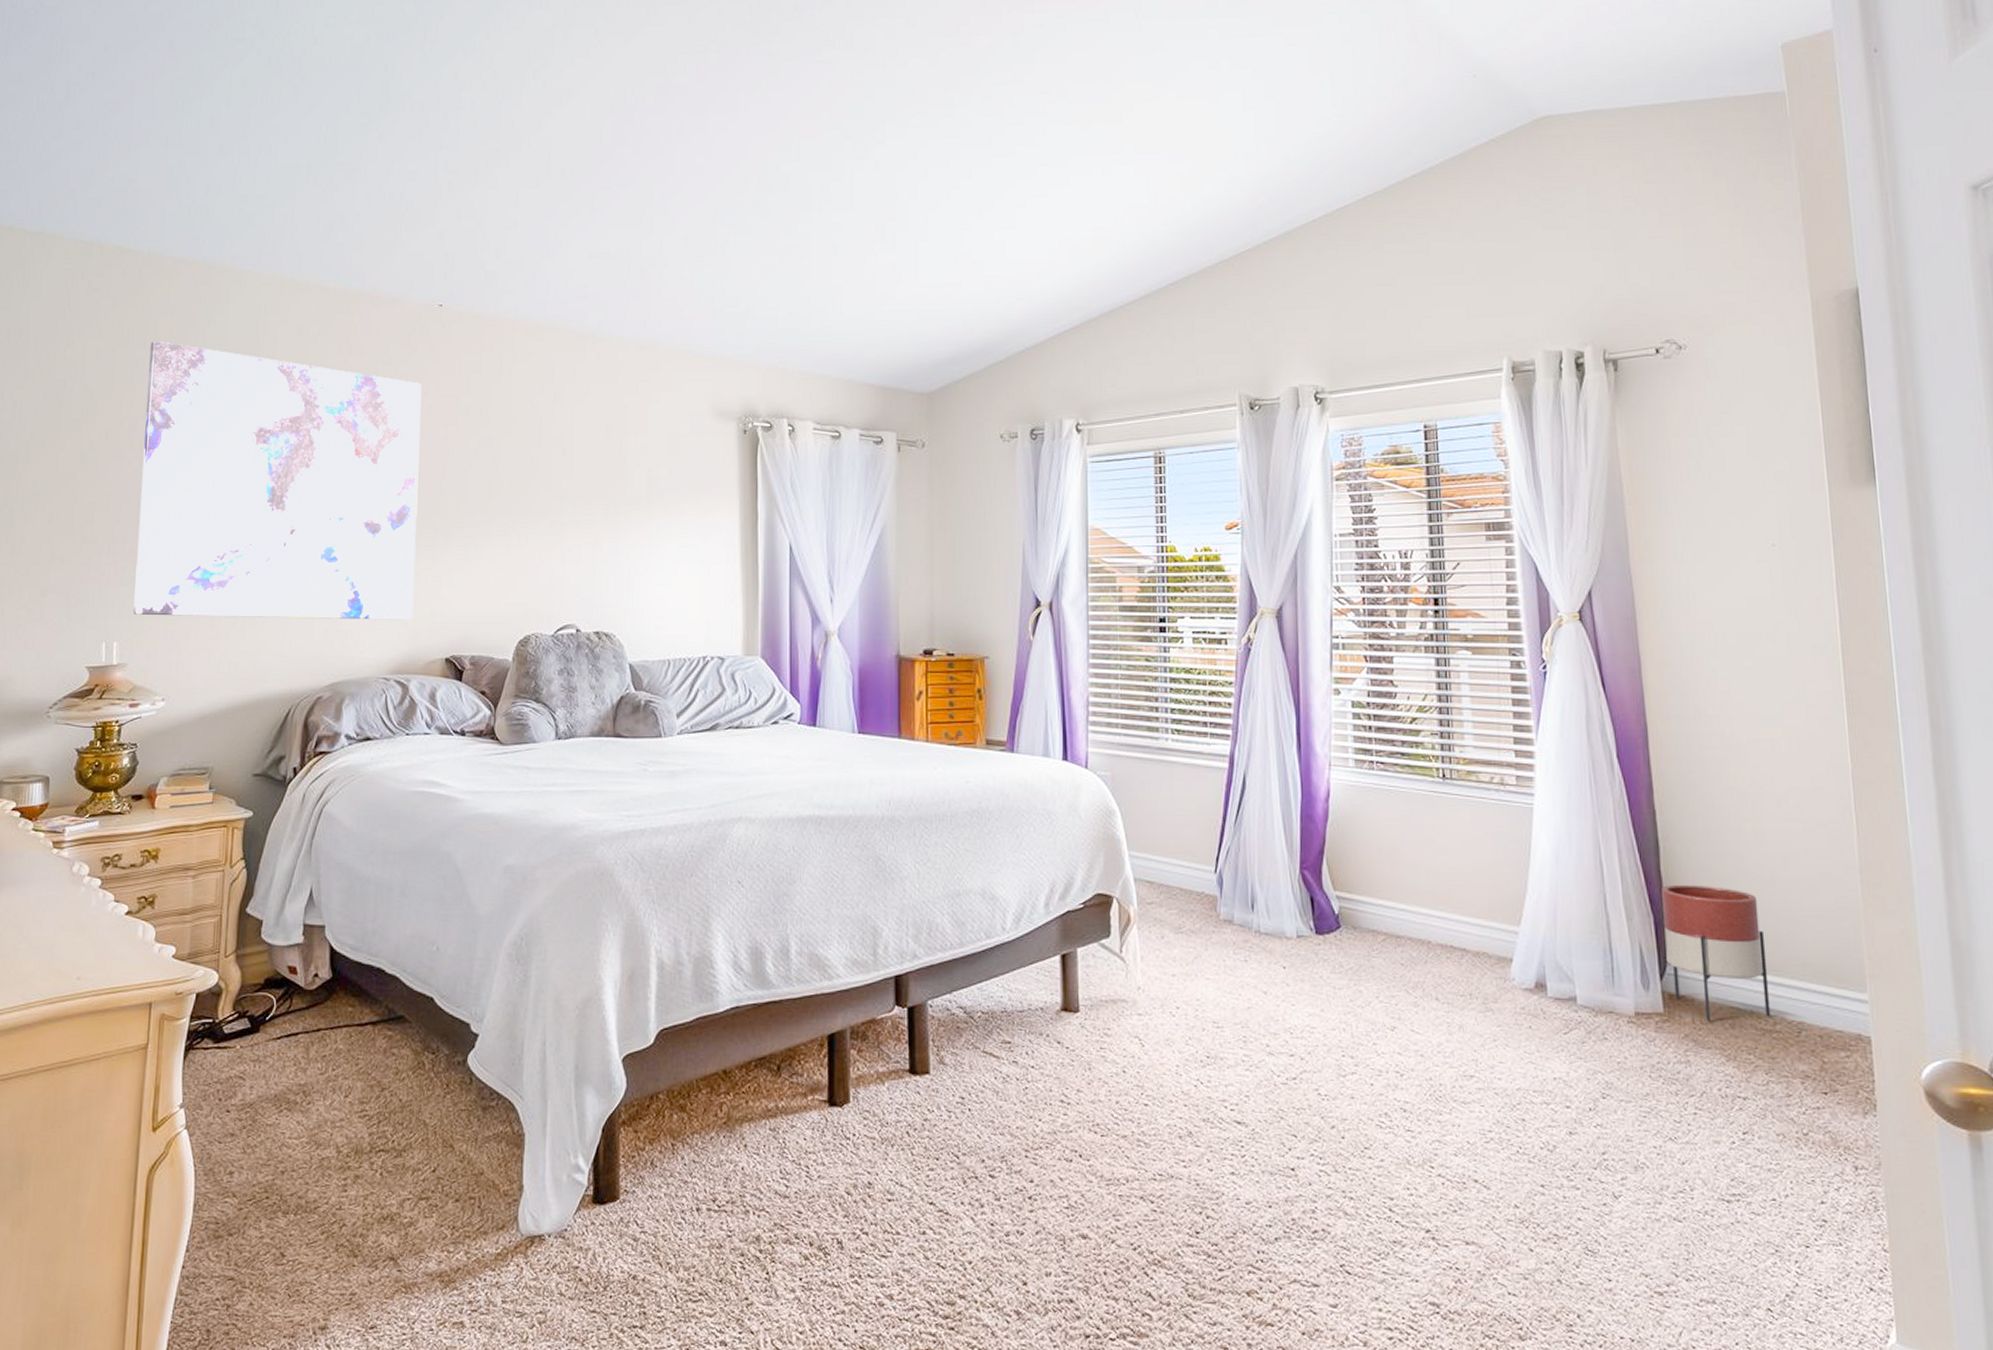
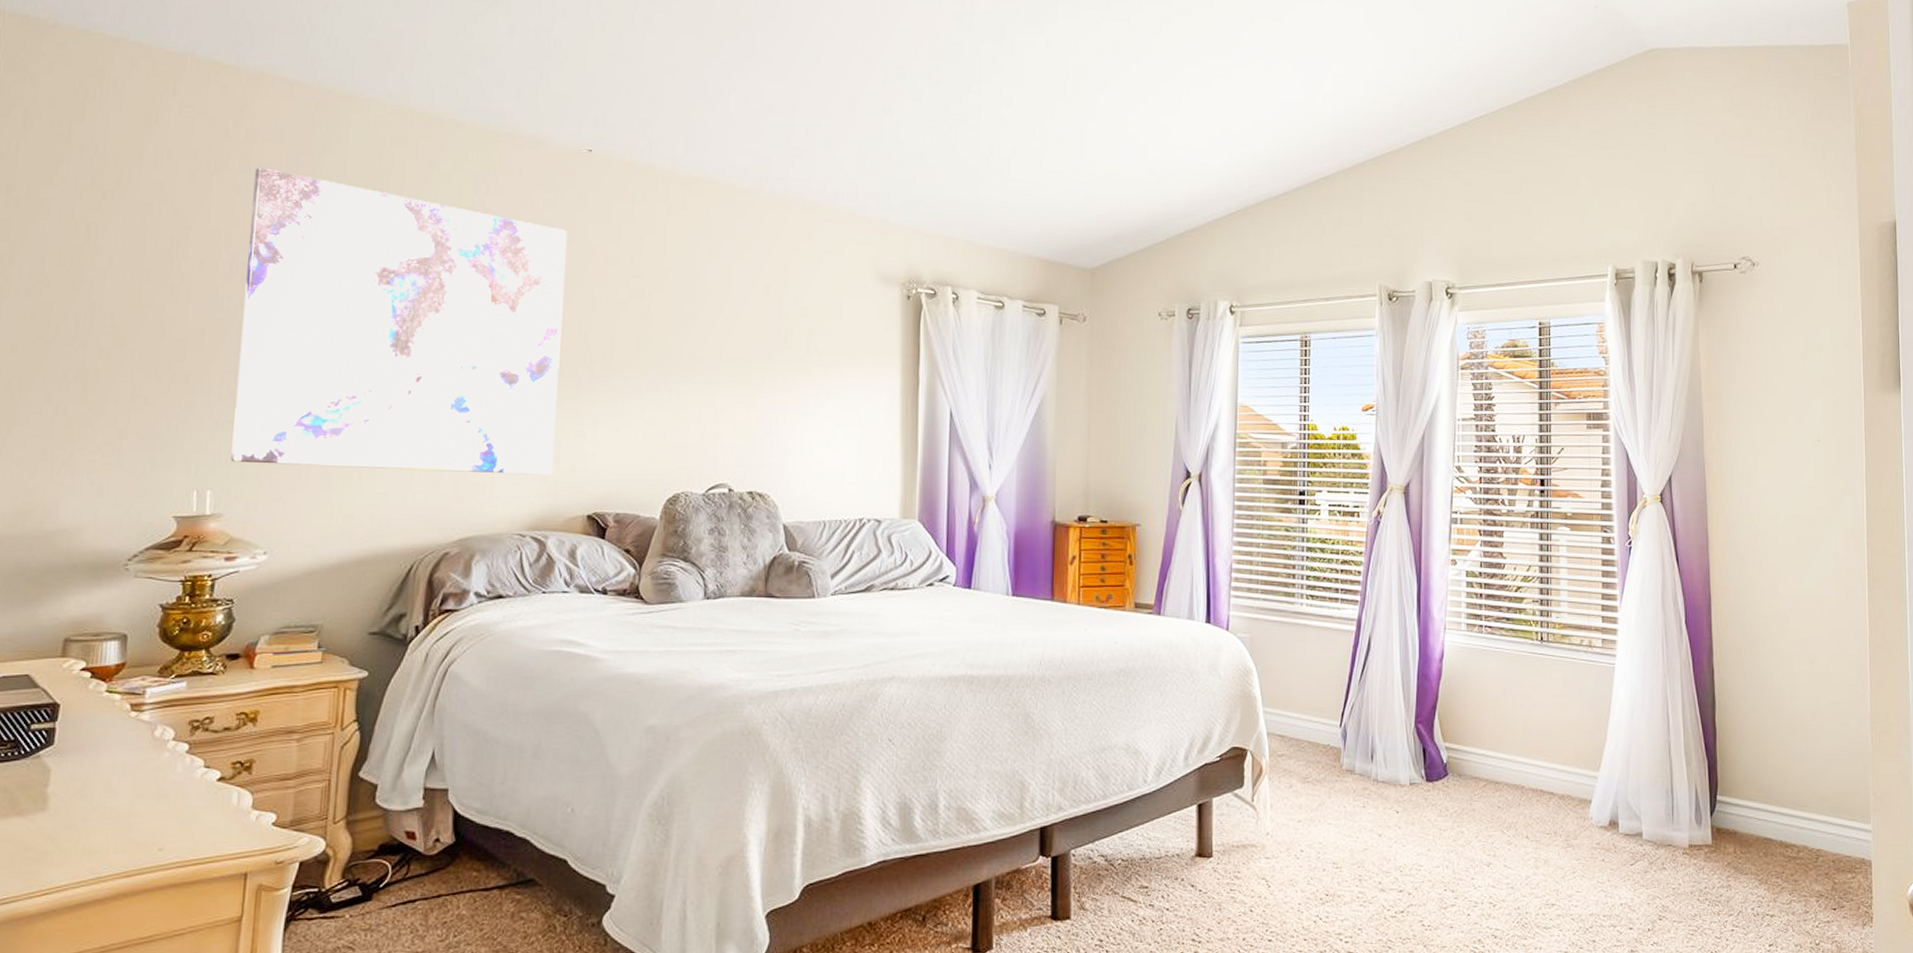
planter: present [1662,884,1771,1022] -> none [1716,733,1796,851]

